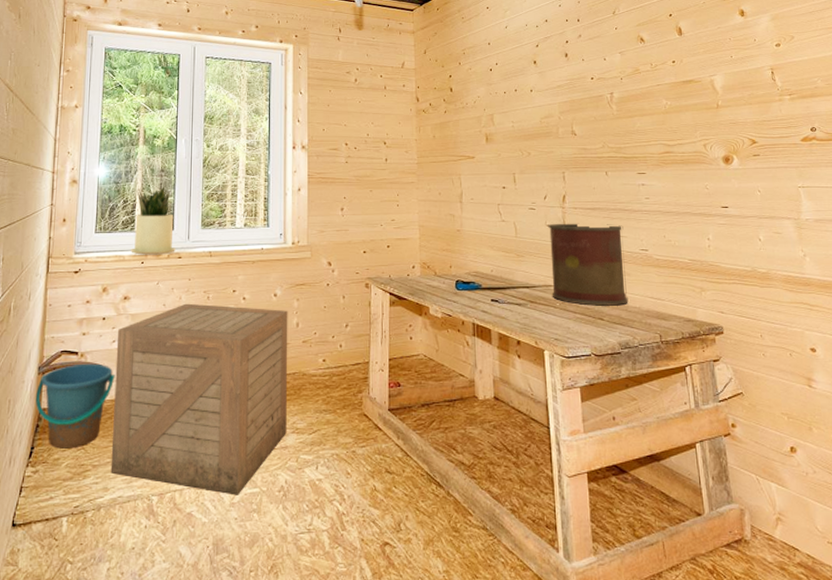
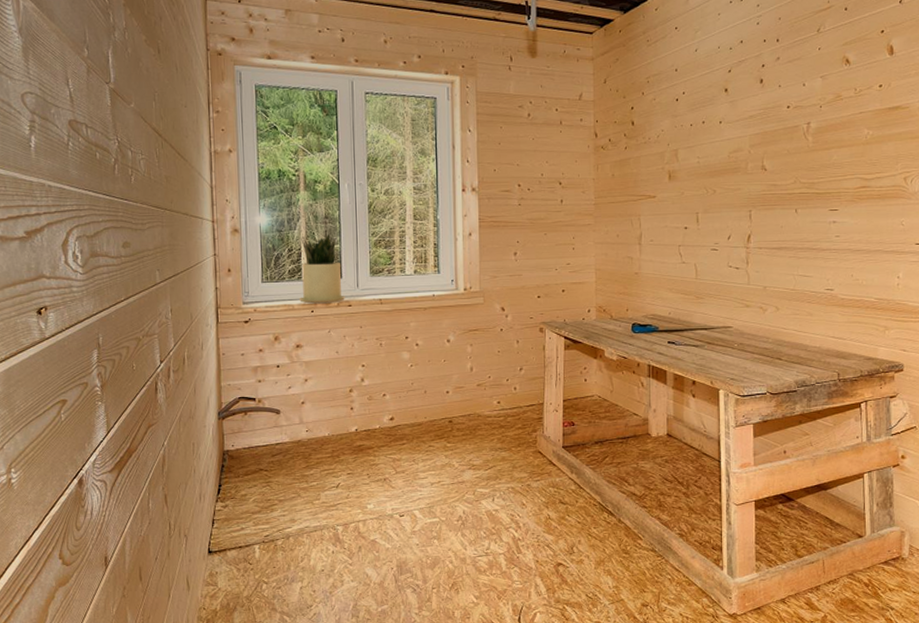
bucket: present [35,363,115,449] -> none [218,408,294,486]
wooden crate: present [110,303,288,495] -> none [292,350,463,525]
paint can: present [548,223,629,306] -> none [730,263,810,346]

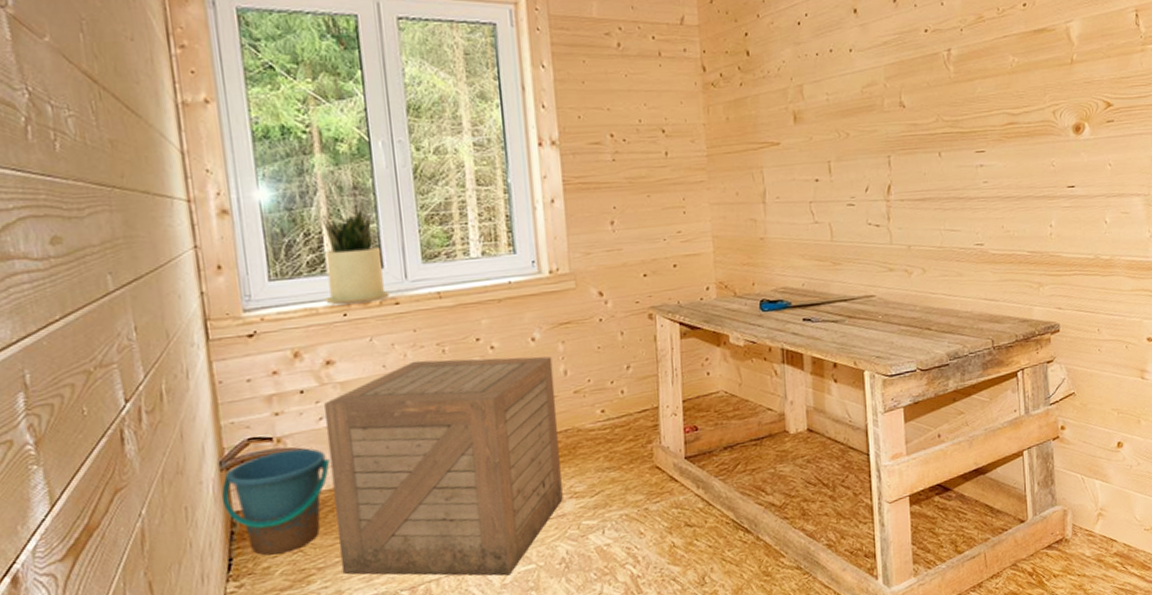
bucket: none [218,408,294,486] -> present [221,448,330,556]
wooden crate: none [292,350,463,525] -> present [324,356,563,576]

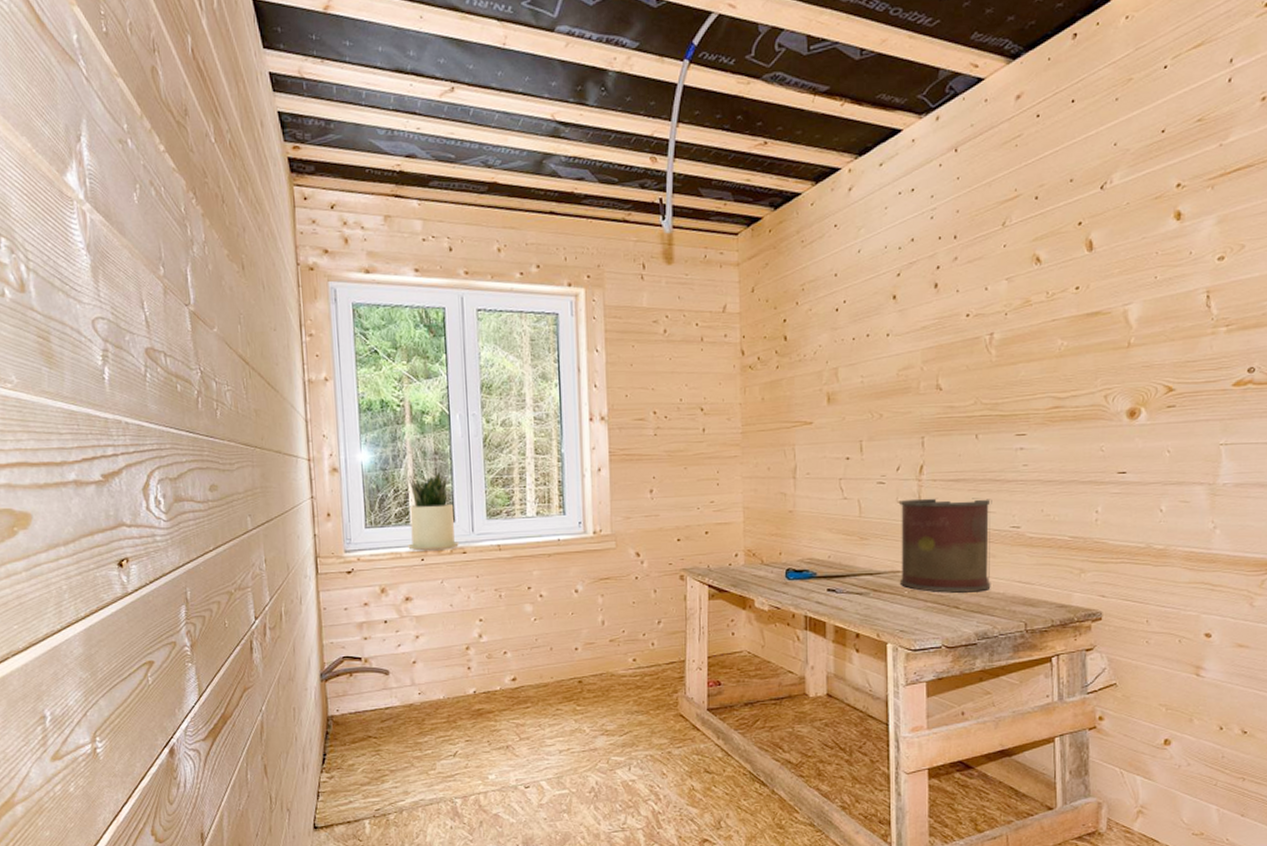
bucket: present [221,448,330,556] -> none [321,669,405,755]
wooden crate: present [324,356,563,576] -> none [402,603,595,797]
paint can: none [870,216,960,315] -> present [899,498,992,593]

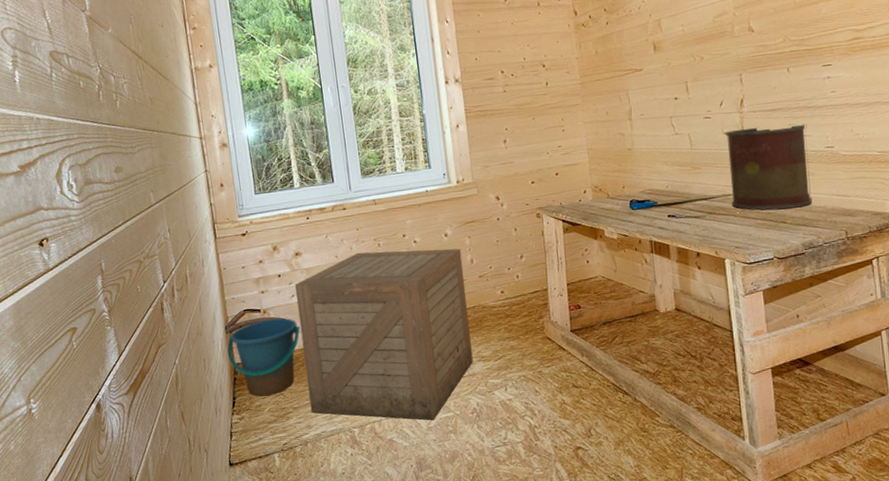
bucket: none [321,669,405,755] -> present [227,318,301,397]
wooden crate: none [402,603,595,797] -> present [295,248,473,421]
planter: present [408,473,460,551] -> none [289,140,340,211]

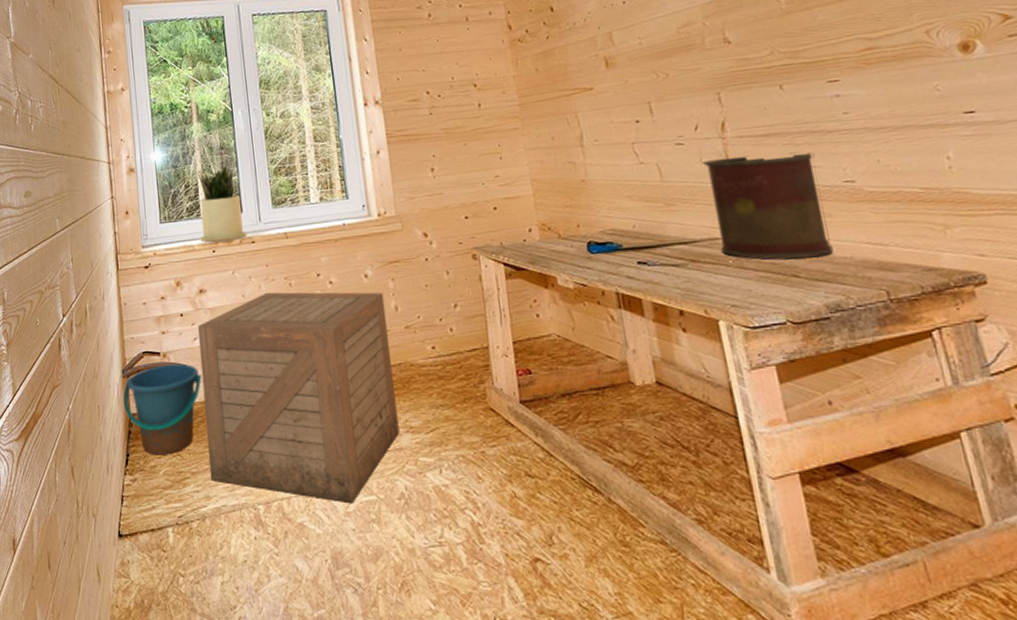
planter: none [289,140,340,211] -> present [197,166,249,244]

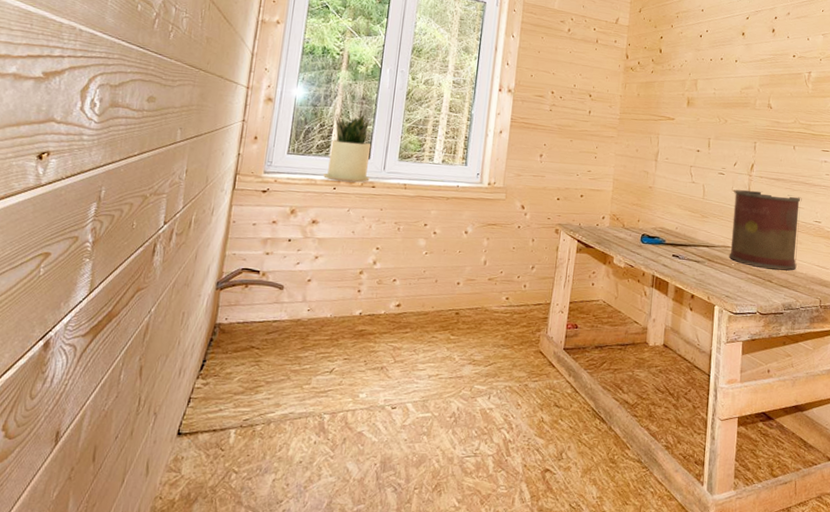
bucket: present [123,363,202,455] -> none [211,282,297,364]
wooden crate: present [198,292,400,504] -> none [283,232,477,419]

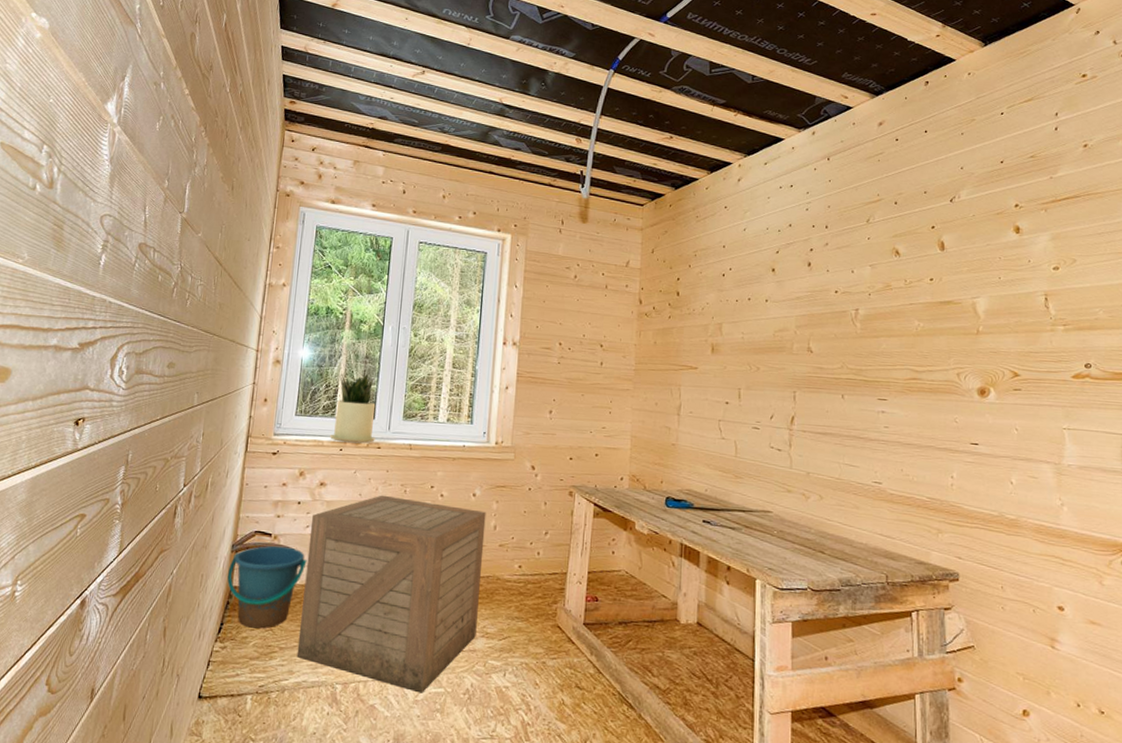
bucket: none [211,282,297,364] -> present [227,545,307,629]
wooden crate: none [283,232,477,419] -> present [296,495,486,693]
paint can: present [729,189,802,271] -> none [771,445,856,540]

